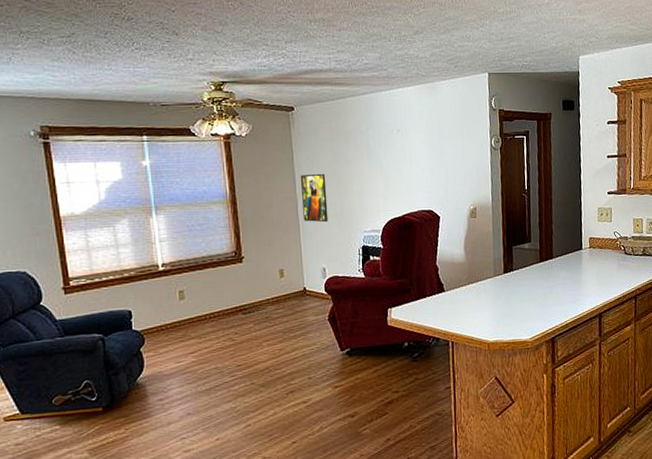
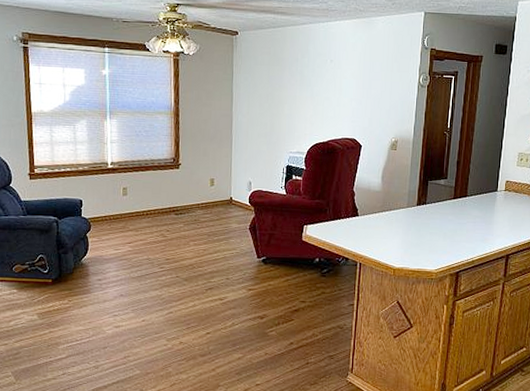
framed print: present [300,173,328,223] -> none [236,94,260,140]

